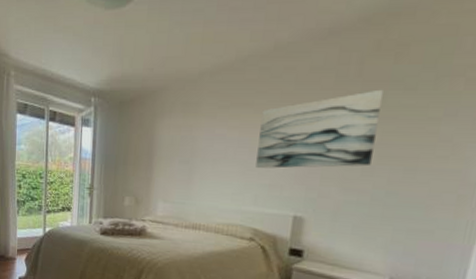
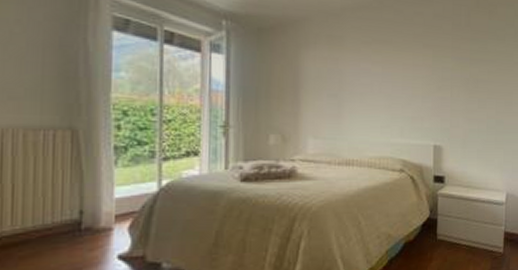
wall art: present [255,89,383,169] -> none [399,38,485,102]

